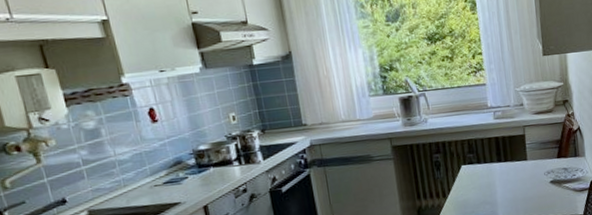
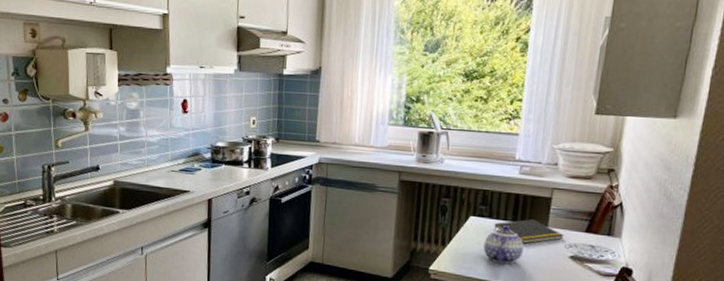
teapot: none [478,166,513,202] -> present [483,224,524,265]
notepad: none [483,156,542,179] -> present [493,219,565,244]

